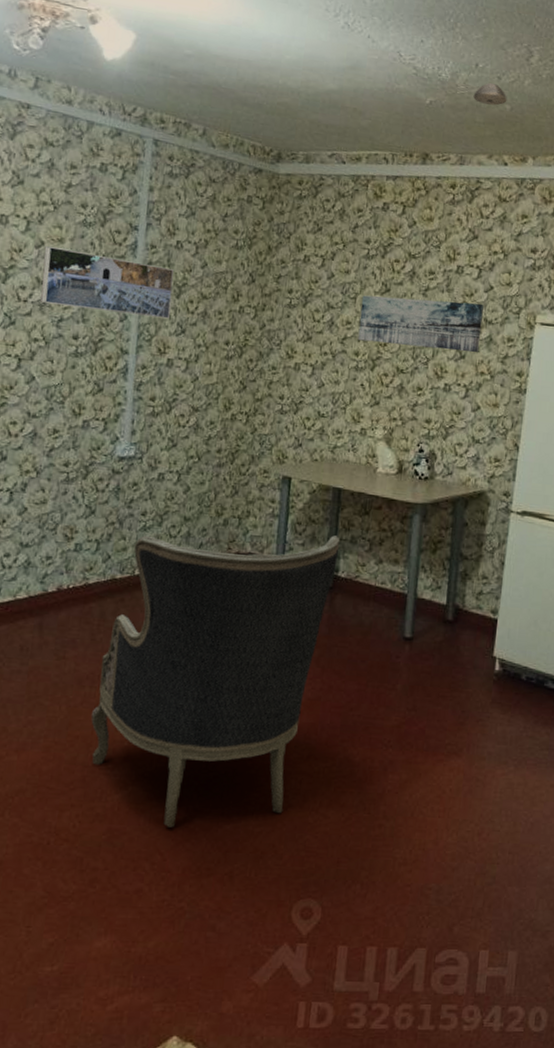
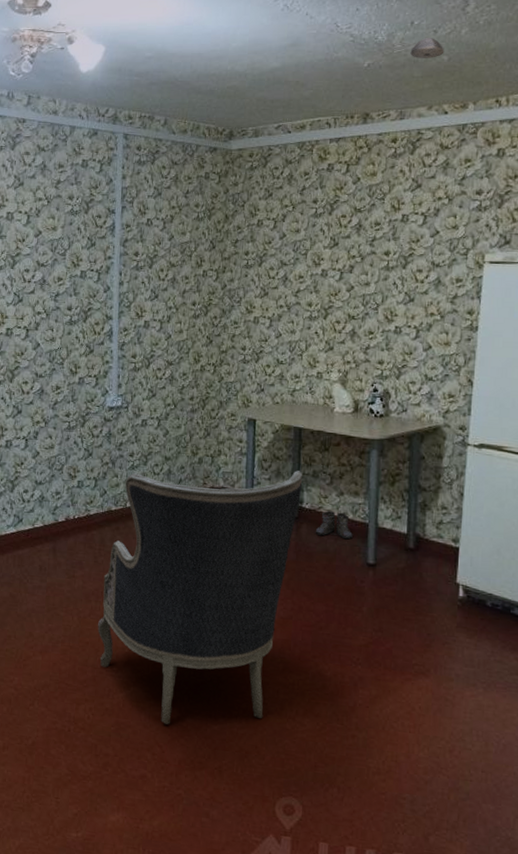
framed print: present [40,245,174,319] -> none [41,234,147,287]
boots: none [350,580,391,612] -> present [315,511,354,540]
wall art: present [357,295,484,353] -> none [310,248,430,295]

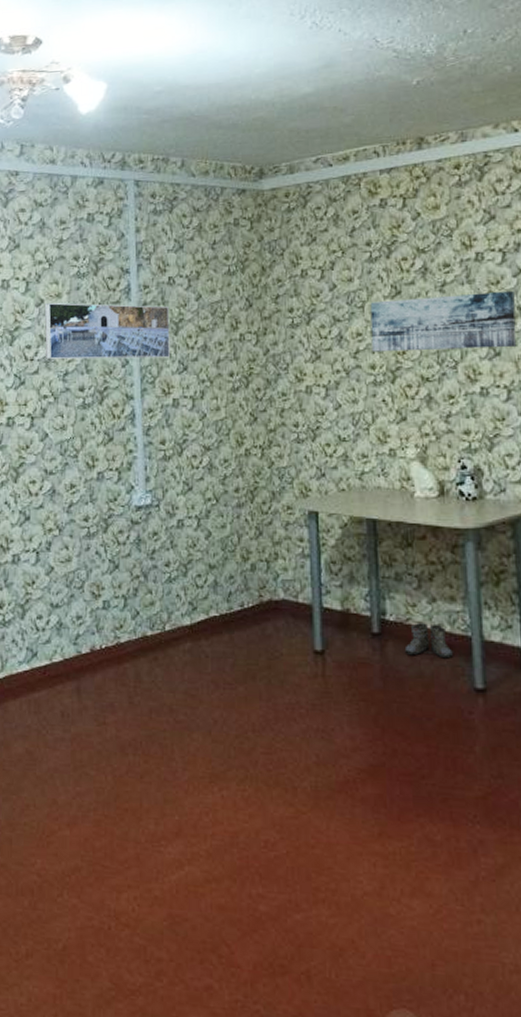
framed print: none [41,234,147,287] -> present [44,302,170,360]
armchair: present [98,471,303,724] -> none [138,573,384,915]
wall art: none [310,248,430,295] -> present [370,290,517,352]
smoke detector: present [410,38,445,58] -> none [466,46,507,71]

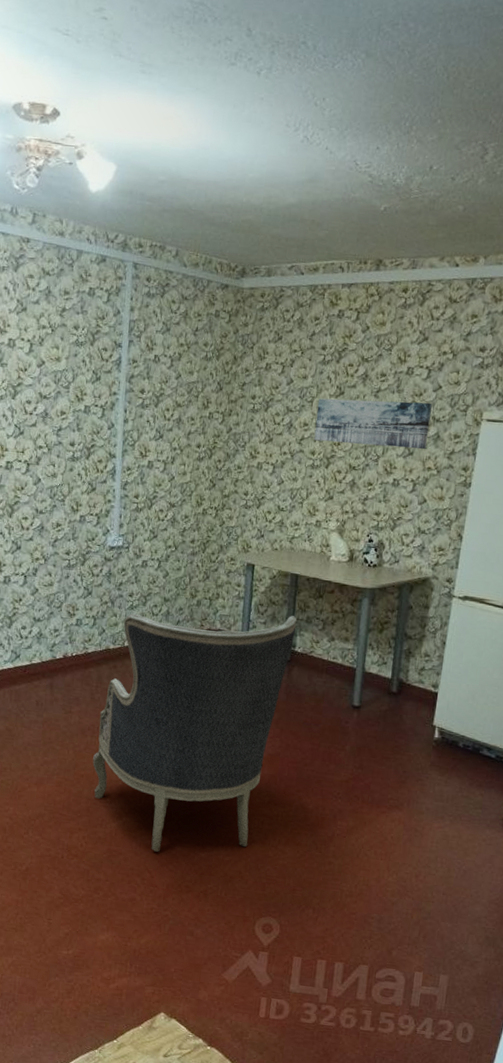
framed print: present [44,302,170,360] -> none [43,364,153,426]
armchair: none [138,573,384,915] -> present [93,613,297,852]
boots: present [404,623,454,659] -> none [305,655,342,683]

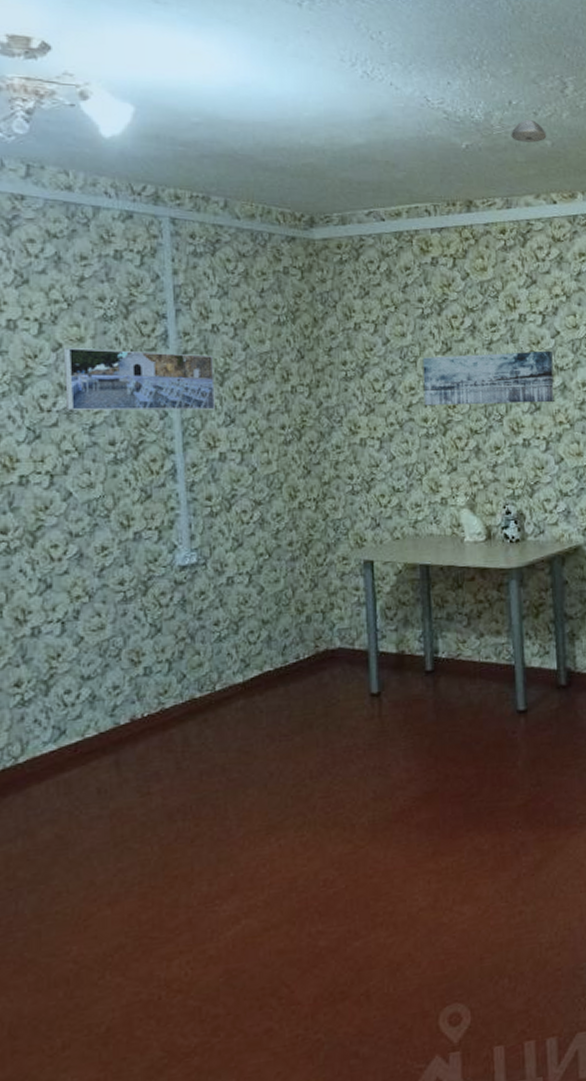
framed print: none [43,364,153,426] -> present [63,347,215,411]
armchair: present [93,613,297,852] -> none [189,615,436,956]
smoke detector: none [427,185,461,207] -> present [511,120,547,143]

